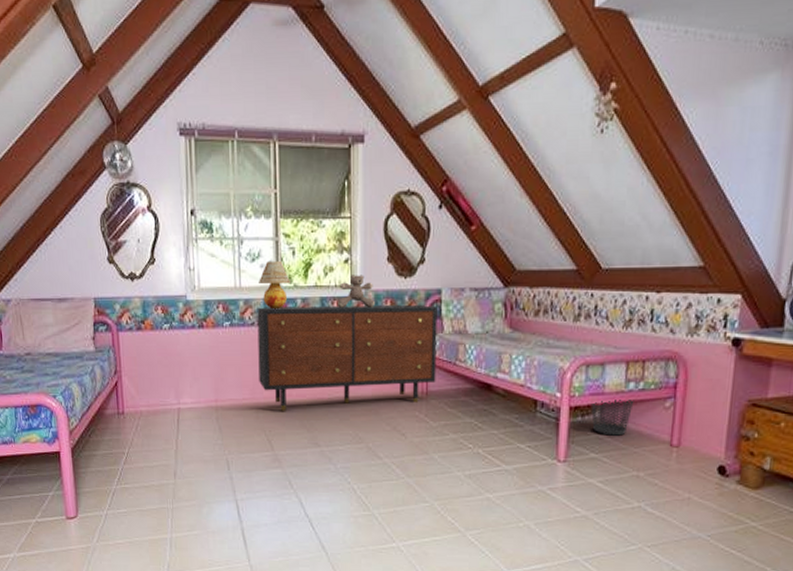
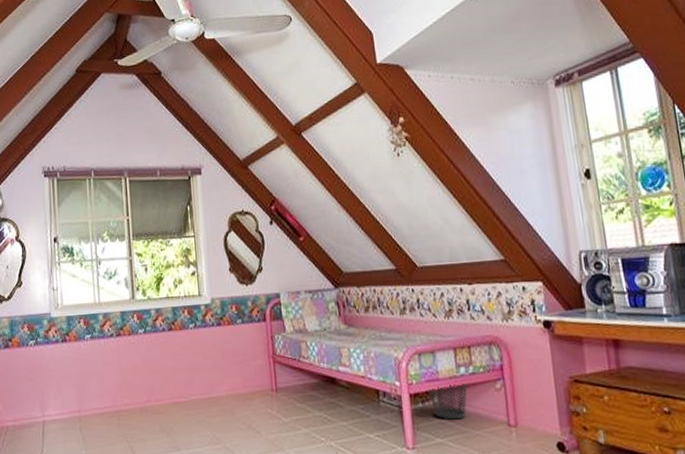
dresser: present [257,305,437,411] -> none [115,308,284,417]
table lamp: present [259,260,290,310] -> none [116,277,144,321]
stuffed bear: present [337,275,374,309] -> none [187,285,221,317]

